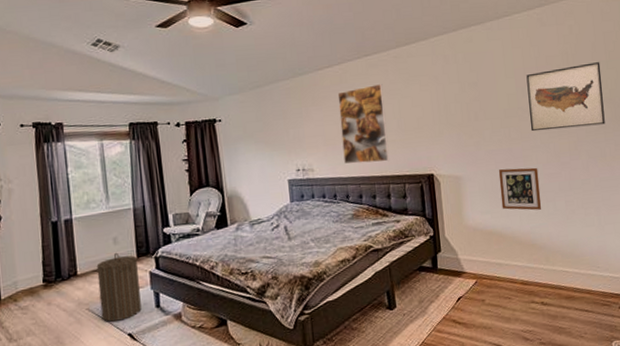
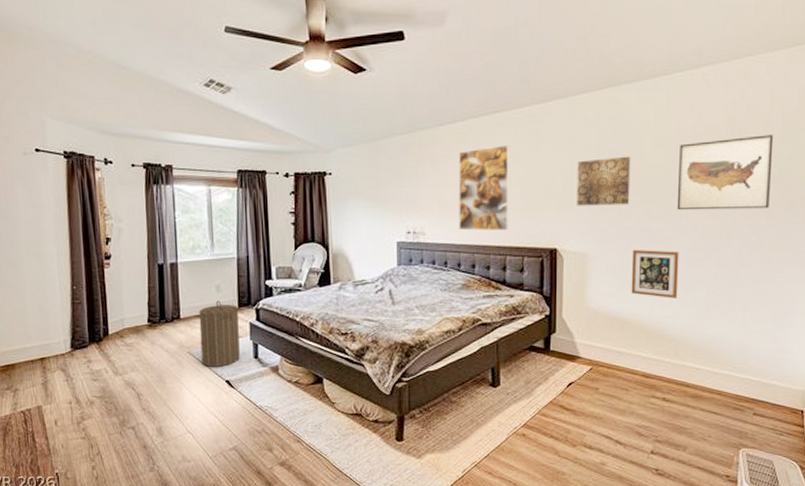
wall art: none [442,87,491,134] -> present [577,156,631,206]

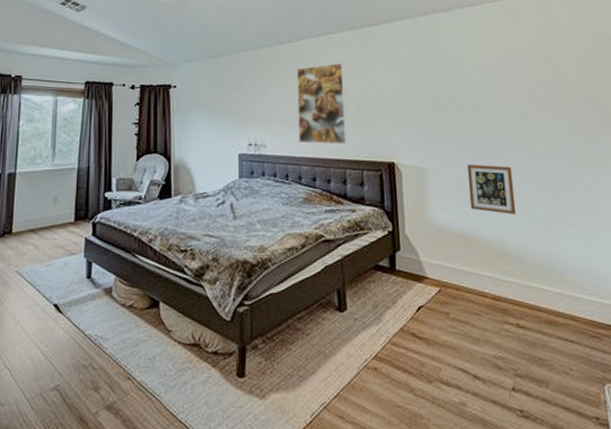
laundry hamper: present [199,300,240,367] -> none [29,213,75,288]
wall art: present [577,156,631,206] -> none [407,75,459,121]
wall art: present [676,135,774,211] -> none [498,59,588,127]

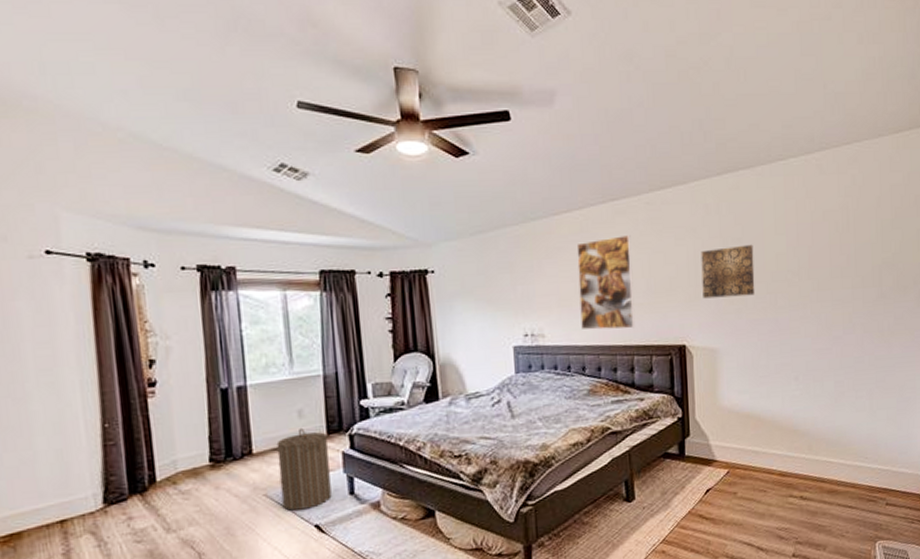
laundry hamper: none [29,213,75,288] -> present [276,427,332,511]
wall art: none [407,75,459,121] -> present [701,244,755,299]
picture frame: present [466,164,517,214] -> none [760,341,808,391]

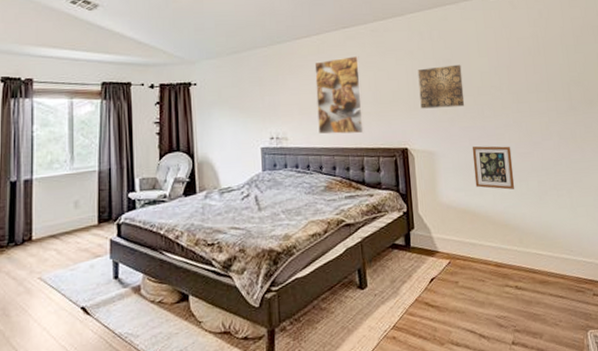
laundry hamper: present [276,427,332,511] -> none [54,217,99,293]
picture frame: none [760,341,808,391] -> present [472,146,515,190]

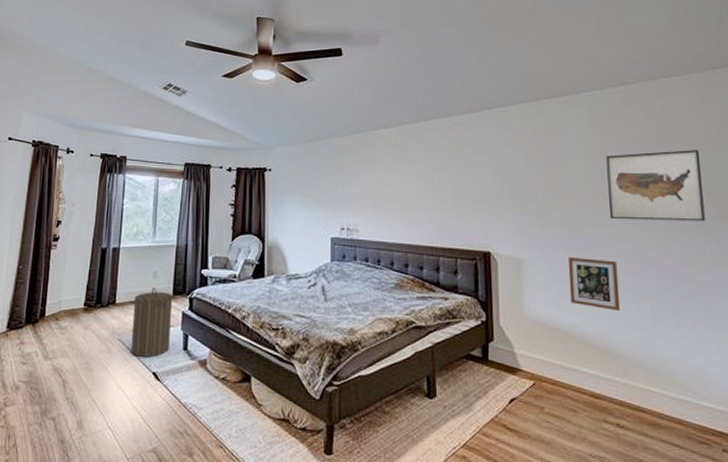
laundry hamper: none [54,217,99,293] -> present [131,287,173,357]
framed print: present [314,55,365,135] -> none [391,149,442,232]
wall art: present [417,64,465,109] -> none [506,164,561,212]
wall art: none [498,46,575,110] -> present [606,150,706,222]

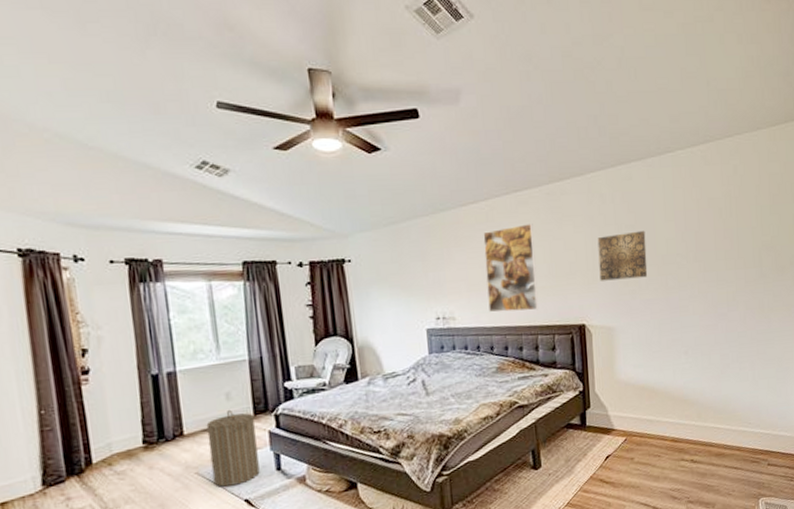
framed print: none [391,149,442,232] -> present [483,223,539,313]
wall art: none [506,164,561,212] -> present [597,230,648,281]
picture frame: present [567,256,621,311] -> none [653,318,697,364]
wall art: present [606,150,706,222] -> none [687,206,765,280]

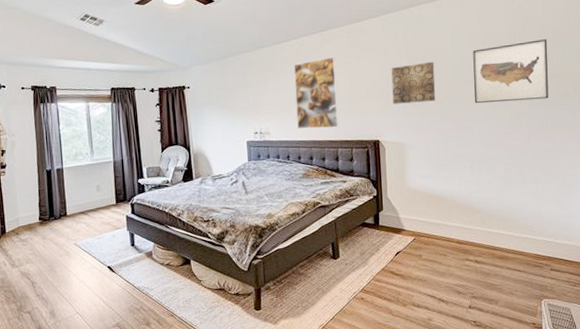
laundry hamper: present [206,409,260,487] -> none [82,198,119,256]
wall art: none [687,206,765,280] -> present [473,39,549,104]

